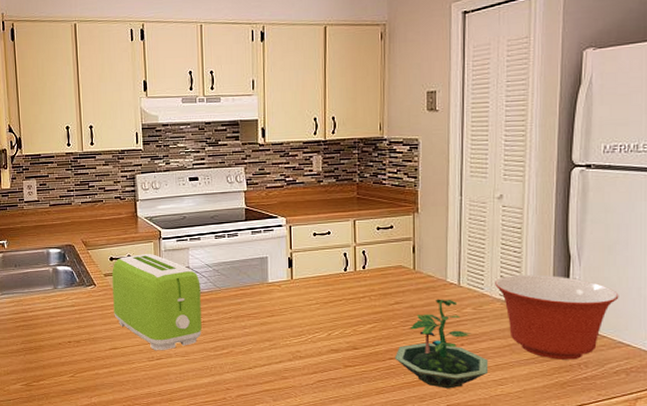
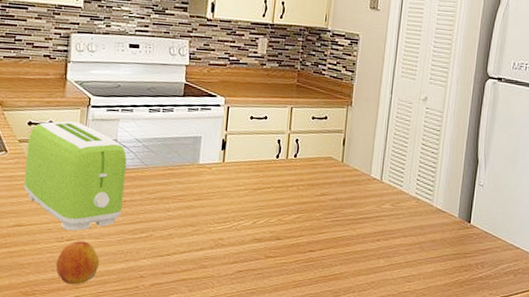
fruit: none [150,359,188,398] -> present [56,241,100,285]
terrarium: present [394,299,489,389] -> none [314,193,400,284]
mixing bowl: present [495,274,619,360] -> none [413,175,515,260]

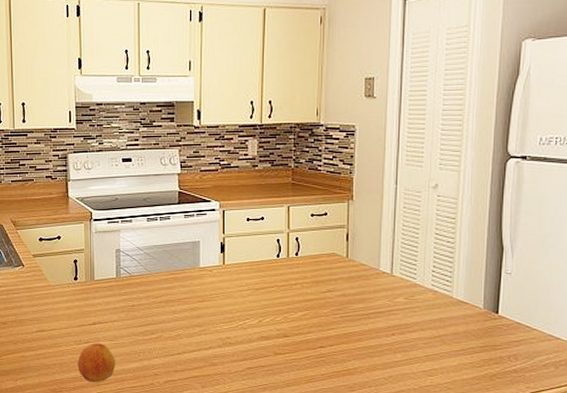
toaster: present [24,121,127,231] -> none [41,235,131,334]

